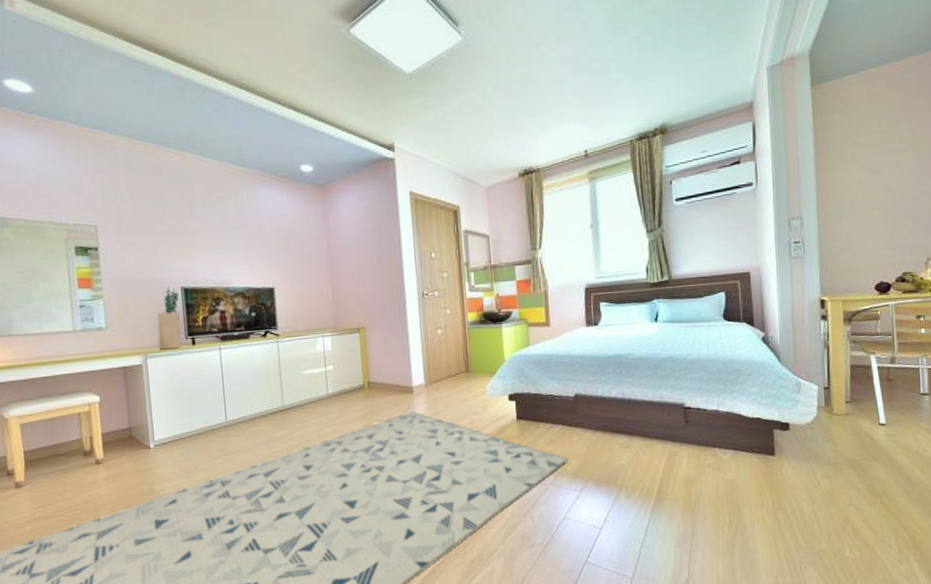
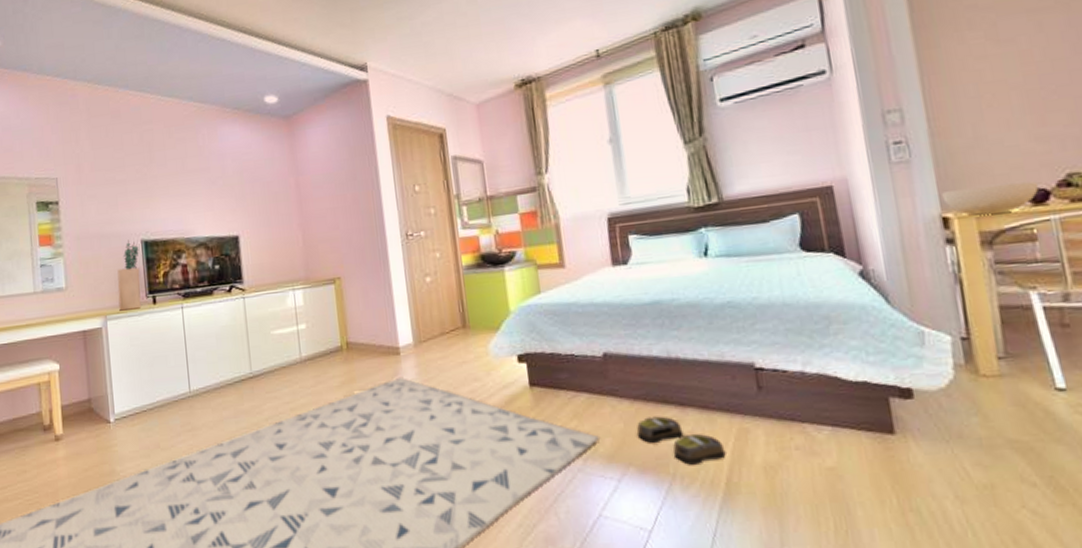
slippers: none [595,442,659,479] -> present [636,416,726,465]
bowl: none [822,277,884,300] -> present [942,181,1038,216]

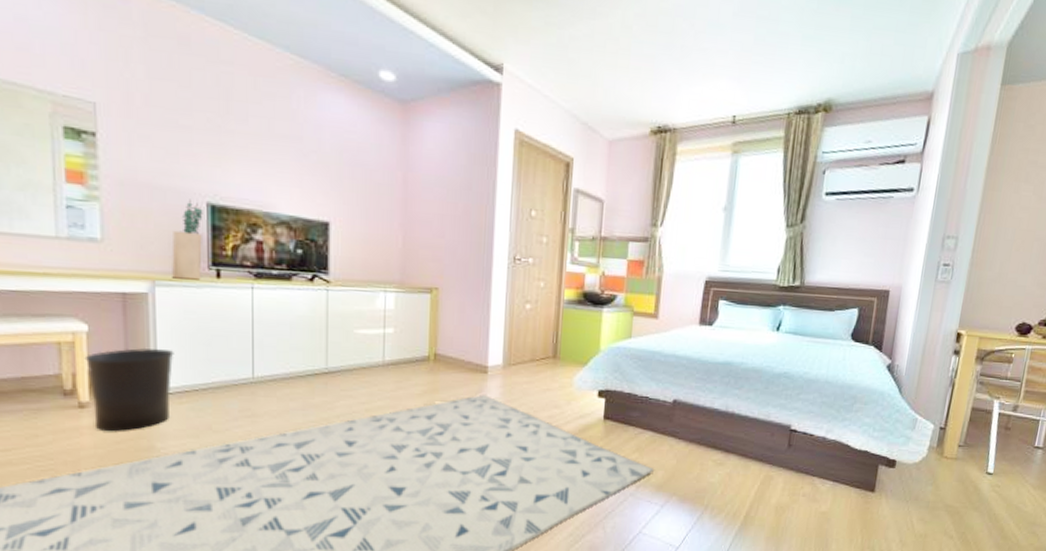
waste bin: none [58,376,126,460] -> present [84,347,174,432]
slippers: present [636,416,726,465] -> none [685,458,751,500]
bowl: present [942,181,1038,216] -> none [962,313,1027,337]

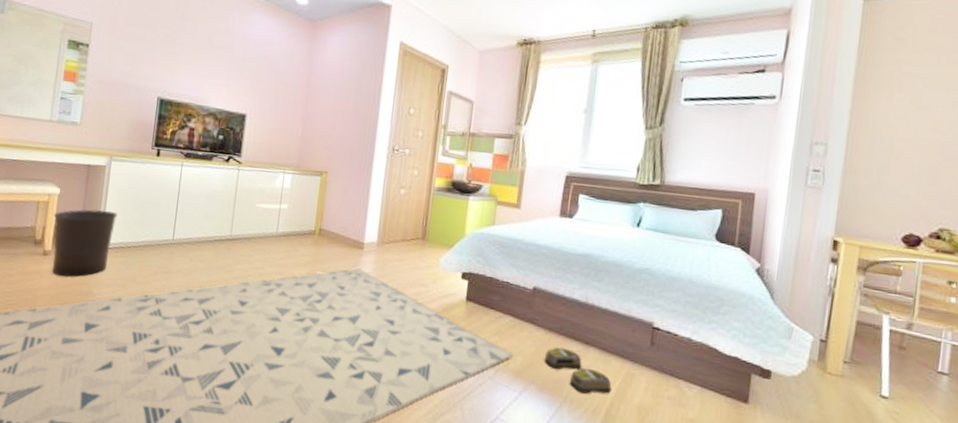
vase: present [171,199,203,281] -> none [125,94,154,158]
slippers: none [685,458,751,500] -> present [544,347,612,394]

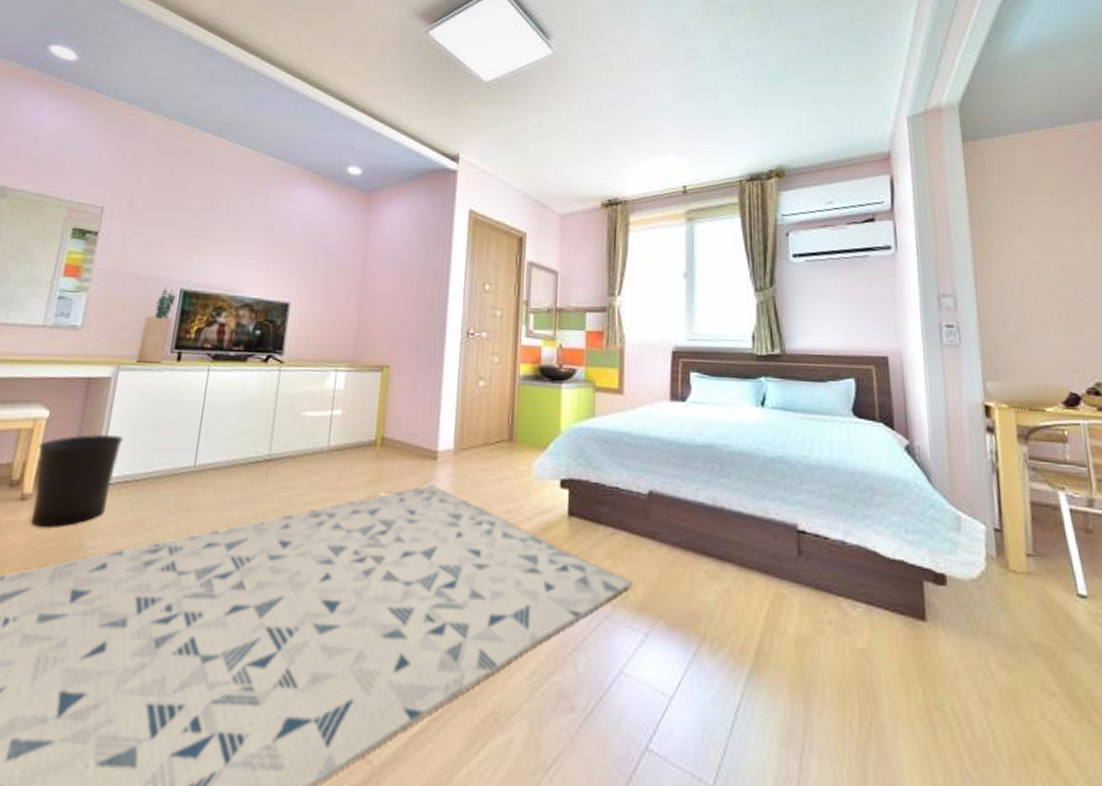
vase: none [125,94,154,158] -> present [136,286,176,365]
slippers: present [544,347,612,394] -> none [671,567,759,627]
bowl: none [838,220,915,248] -> present [986,380,1071,410]

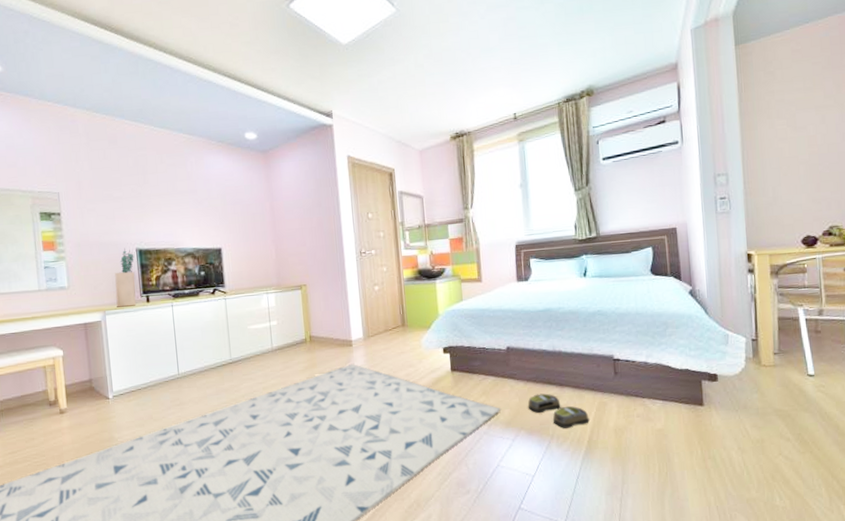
waste bin: present [31,433,123,528] -> none [62,361,122,429]
slippers: none [671,567,759,627] -> present [527,393,590,428]
bowl: present [986,380,1071,410] -> none [748,230,811,253]

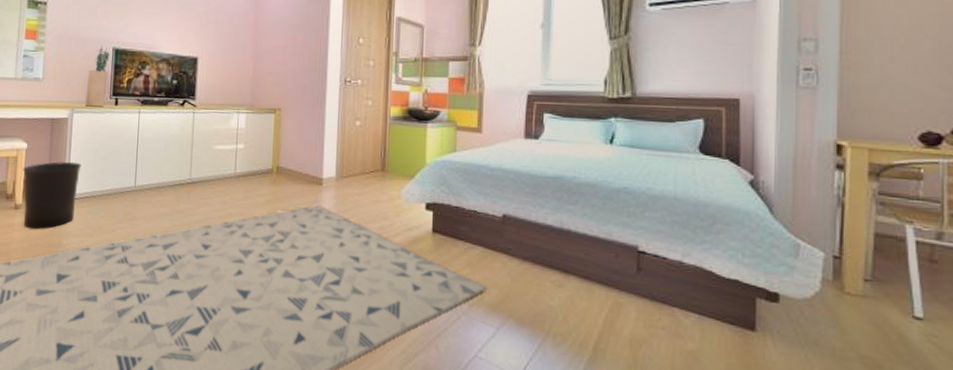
waste bin: none [62,361,122,429] -> present [22,161,82,230]
slippers: present [527,393,590,428] -> none [520,277,598,327]

